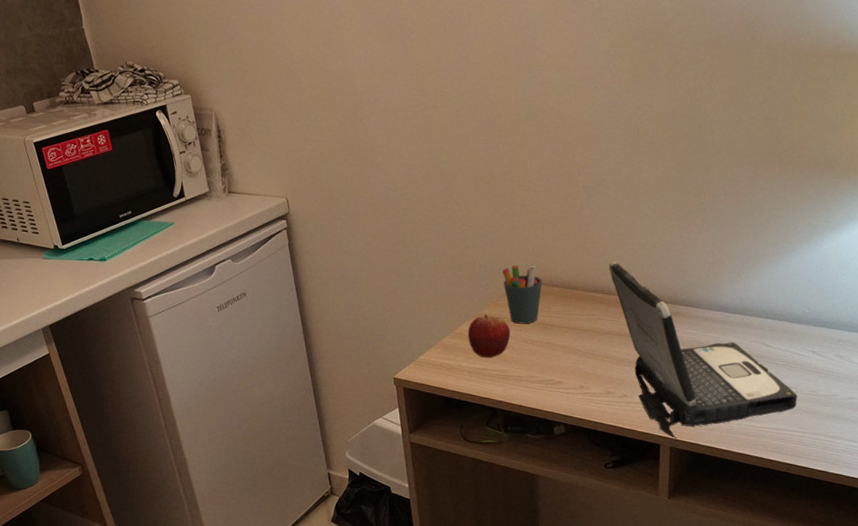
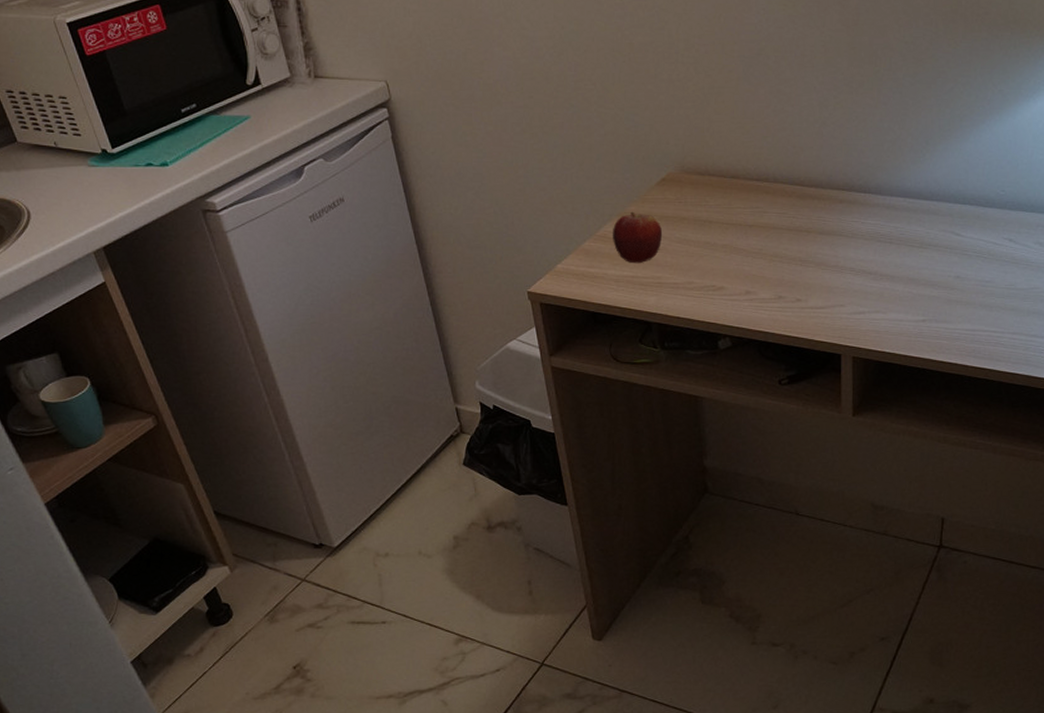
pen holder: present [502,265,542,324] -> none [649,151,697,222]
laptop: present [608,261,798,439] -> none [772,144,994,347]

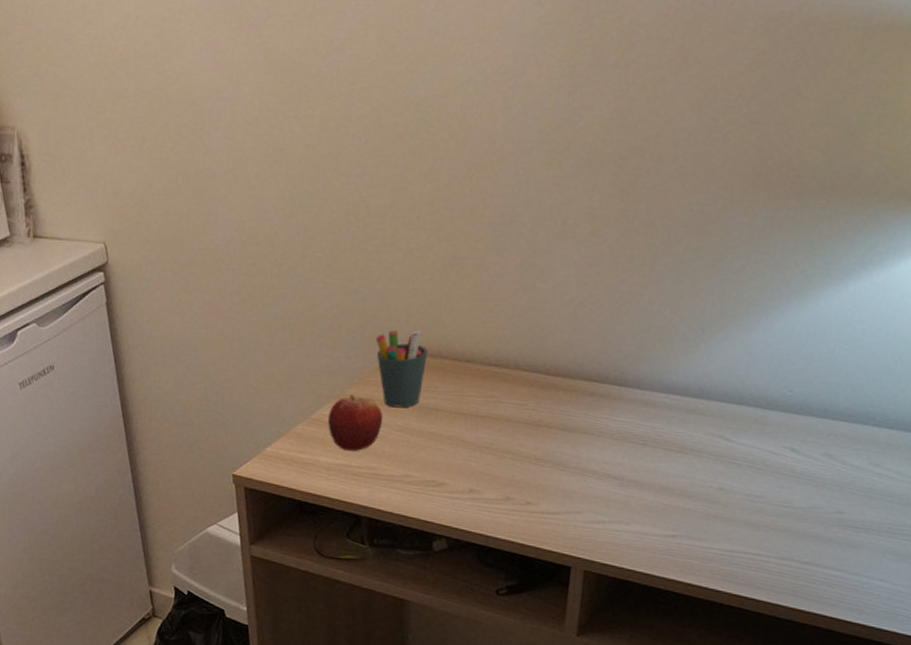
pen holder: none [649,151,697,222] -> present [376,330,428,408]

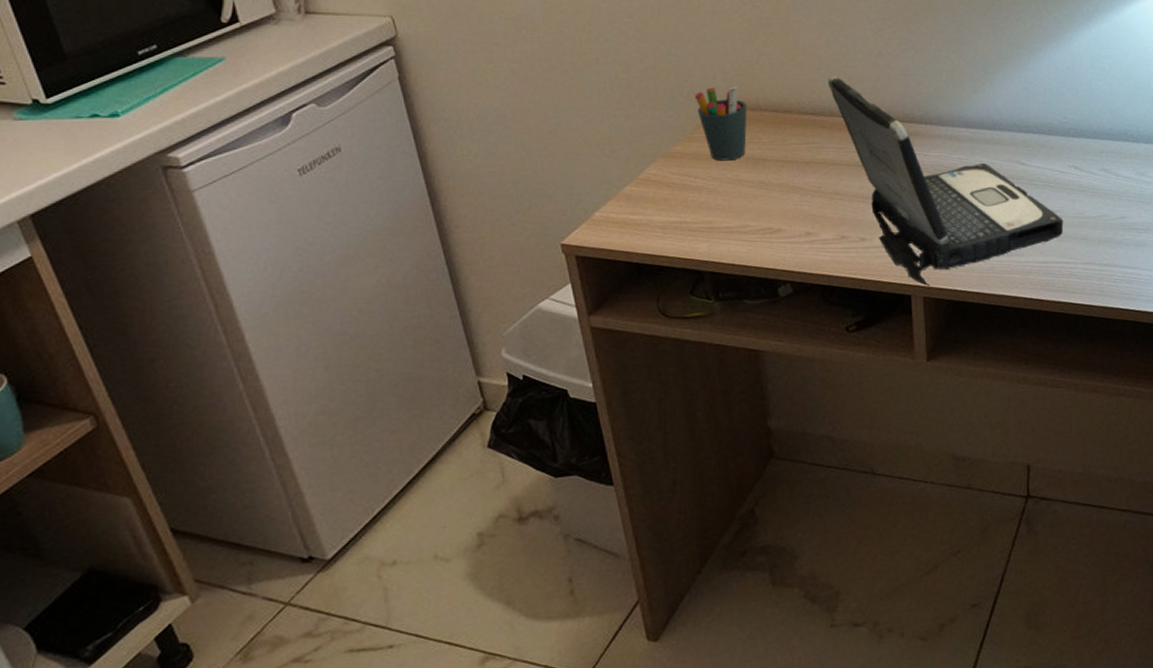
fruit: present [328,395,383,452] -> none [657,152,713,208]
laptop: none [517,325,764,560] -> present [827,76,1064,286]

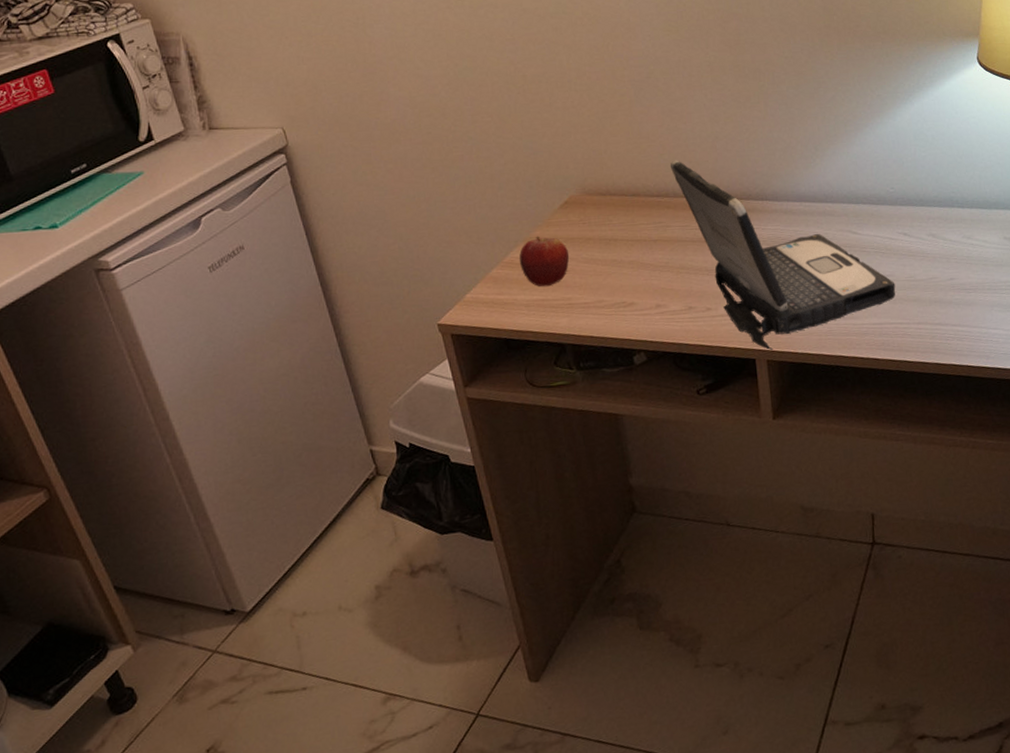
fruit: none [657,152,713,208] -> present [519,237,570,287]
pen holder: present [695,86,747,161] -> none [550,174,599,243]

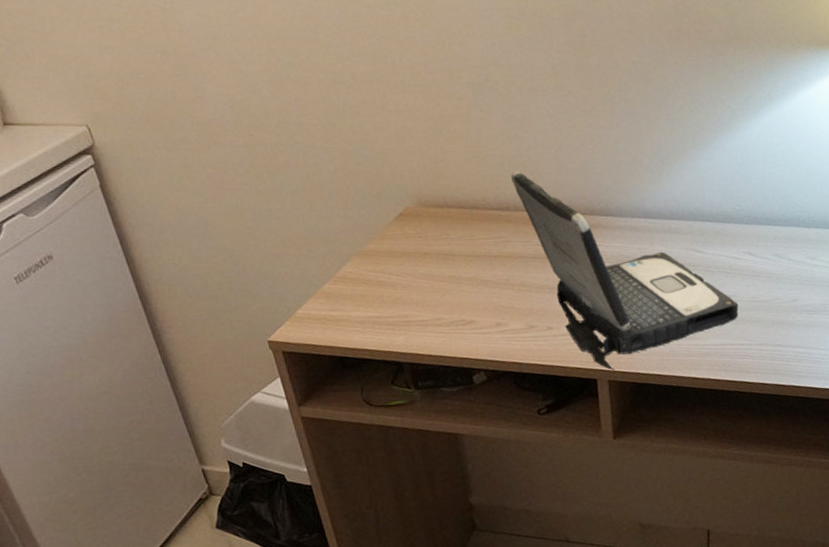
fruit: present [519,237,570,287] -> none [353,250,406,304]

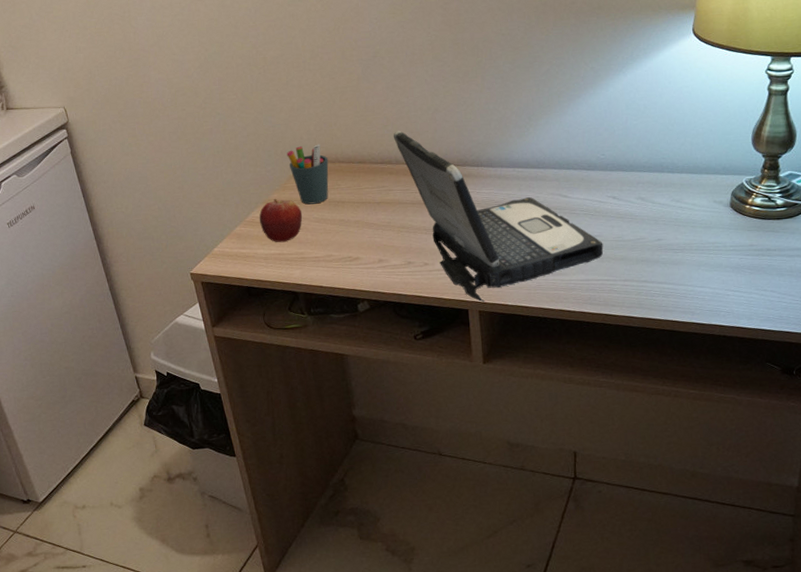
fruit: none [353,250,406,304] -> present [259,199,303,243]
pen holder: none [384,184,436,258] -> present [287,144,329,205]

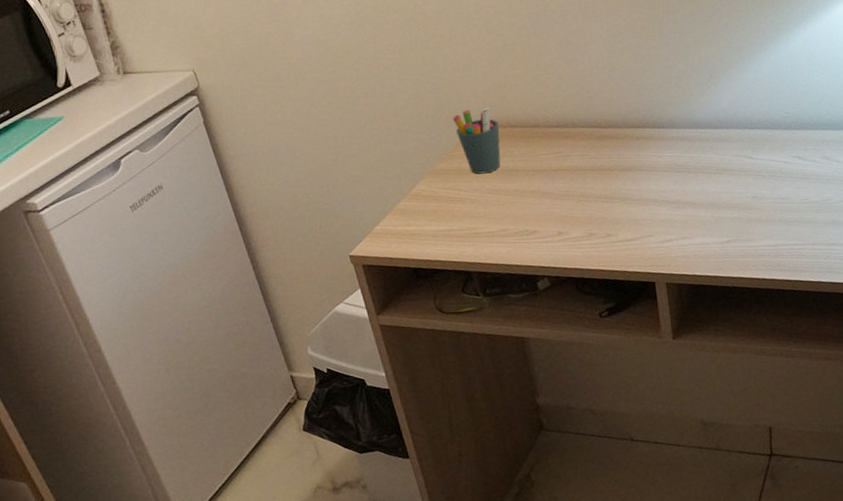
fruit: present [259,199,303,243] -> none [425,169,473,218]
laptop: present [393,130,604,302] -> none [568,91,791,273]

